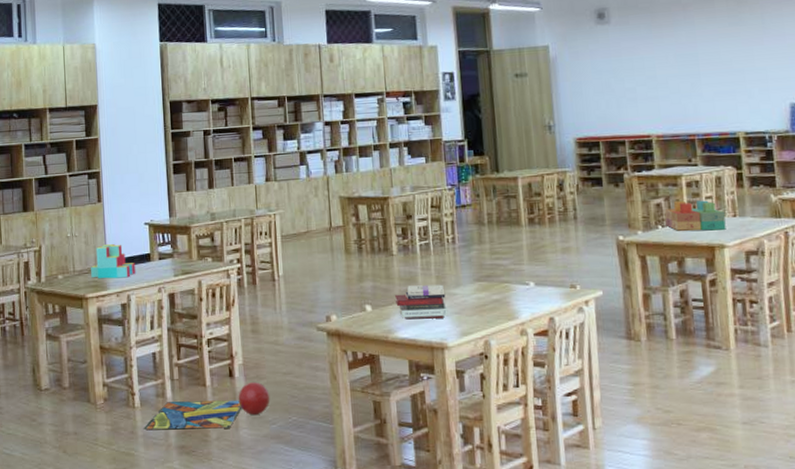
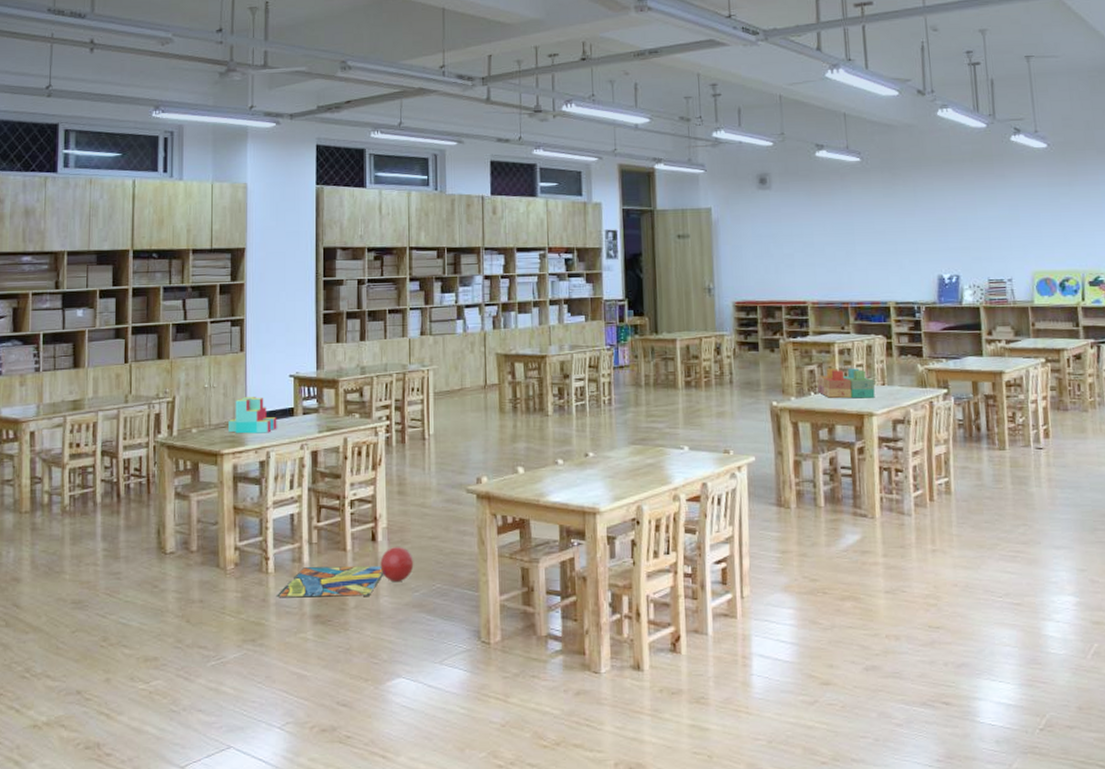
books: present [394,284,448,319] -> none [547,447,602,483]

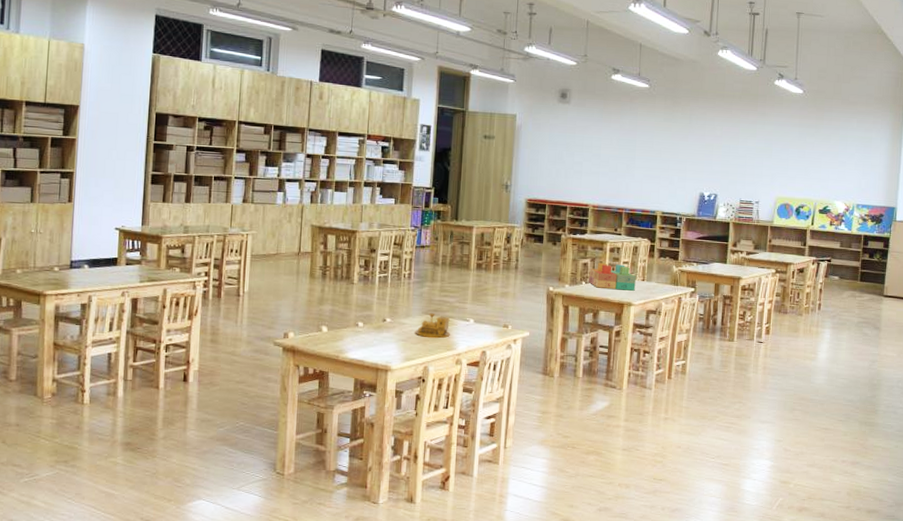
toy blocks: present [228,397,277,434] -> none [52,244,101,279]
play mat: present [277,565,384,597] -> none [91,401,193,429]
ball: present [380,546,414,583] -> none [189,387,221,419]
toy train: none [622,443,663,472] -> present [415,313,450,339]

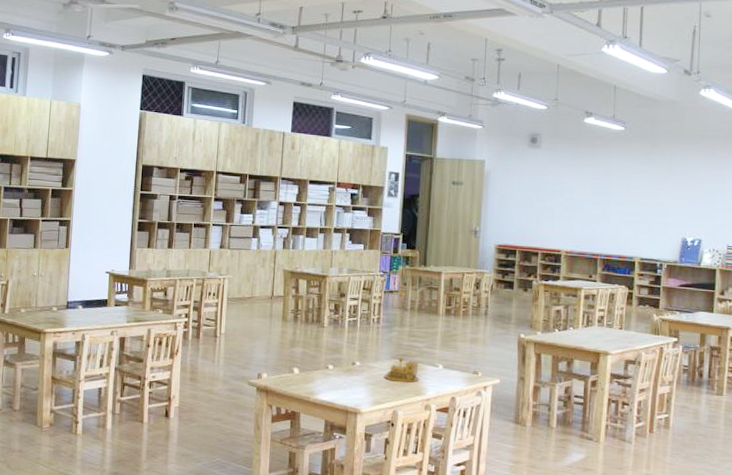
toy blocks: present [588,262,636,291] -> none [562,309,613,340]

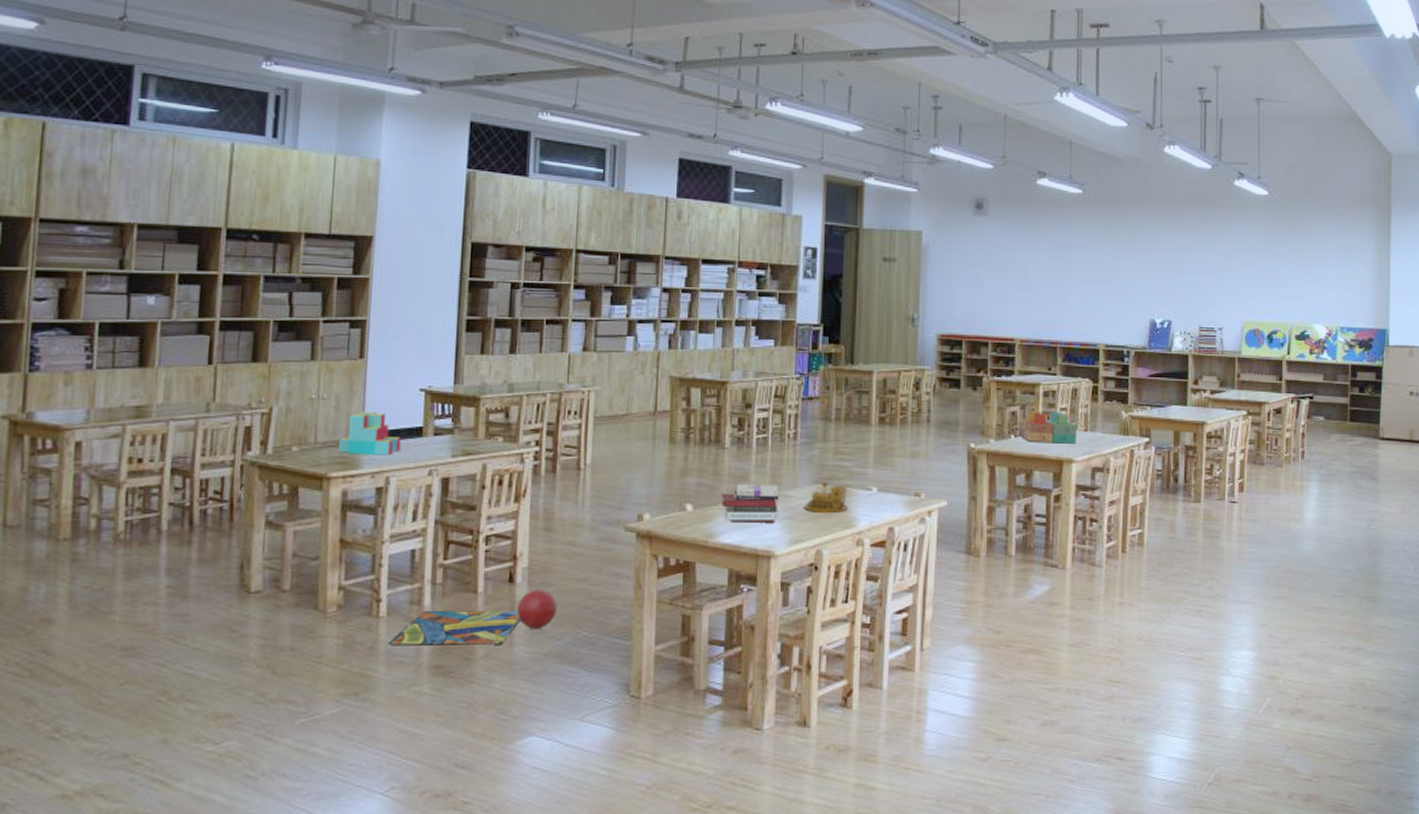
toy blocks: none [51,287,93,319] -> present [339,412,401,455]
play mat: none [83,433,173,462] -> present [388,610,521,645]
ball: none [170,423,199,453] -> present [516,588,558,630]
books: none [320,355,365,387] -> present [720,484,780,523]
toy blocks: none [562,309,613,340] -> present [1018,410,1077,444]

